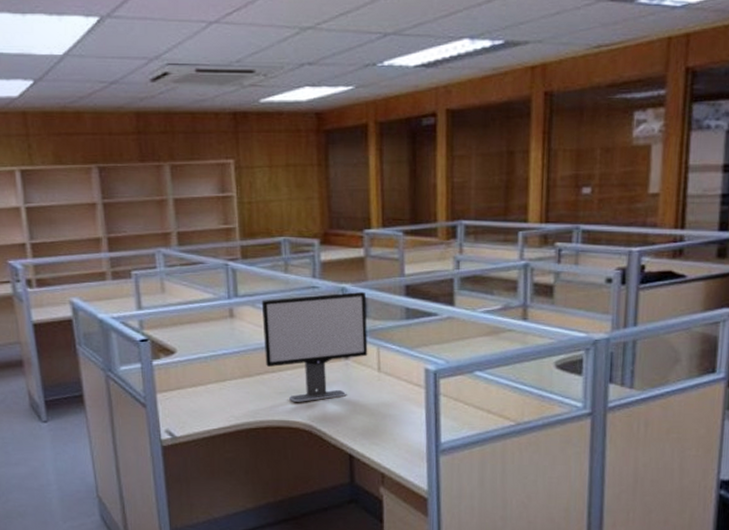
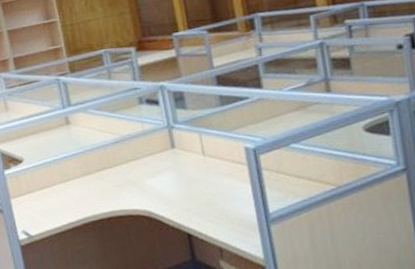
computer monitor: present [261,291,368,402] -> none [92,86,192,192]

